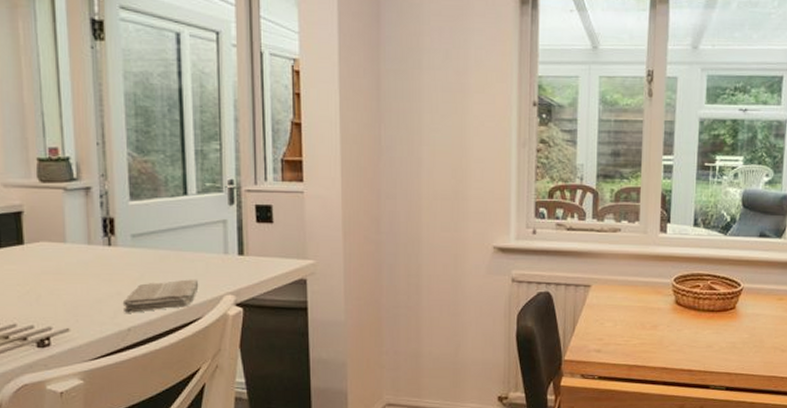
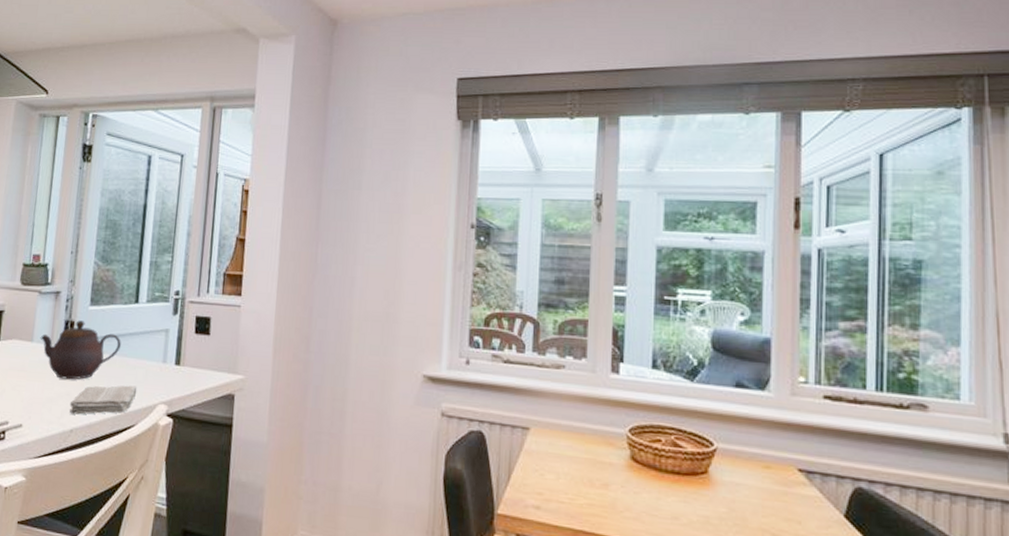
teapot: none [74,217,173,279] -> present [40,320,121,380]

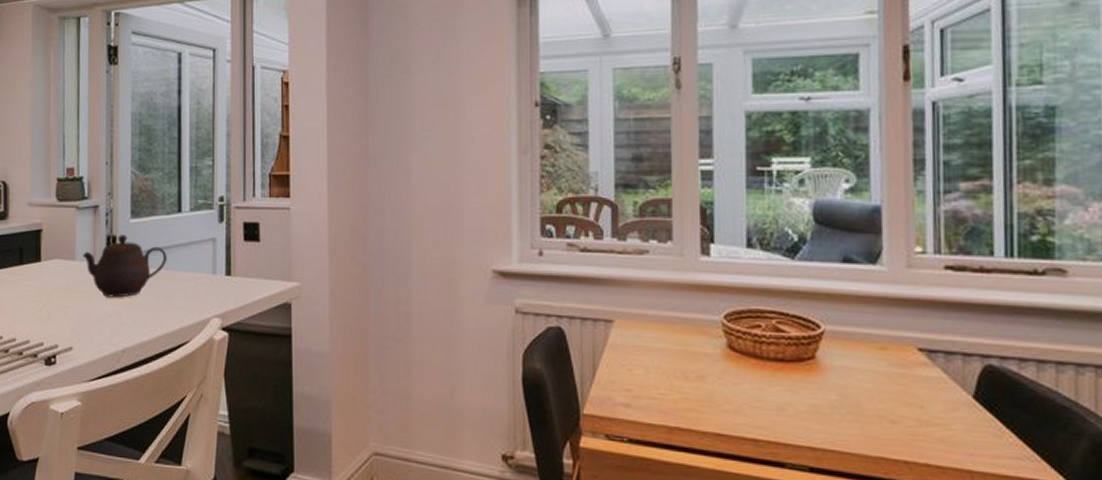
washcloth: present [69,385,138,415] -> none [119,300,188,334]

